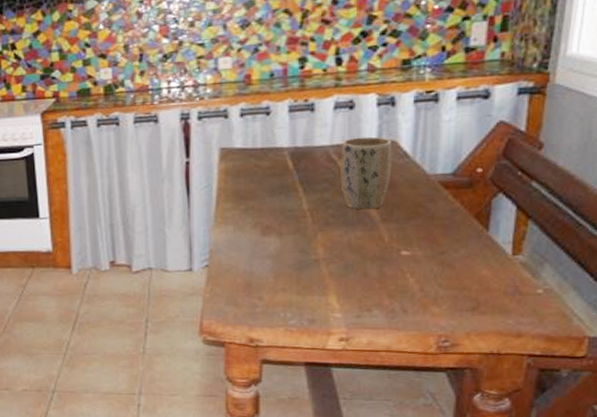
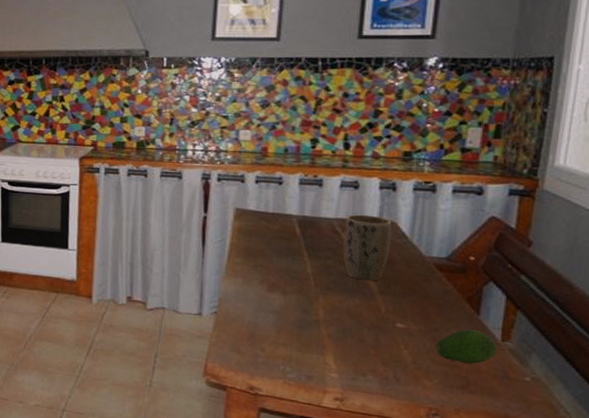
fruit: none [444,247,507,283] -> present [436,329,496,364]

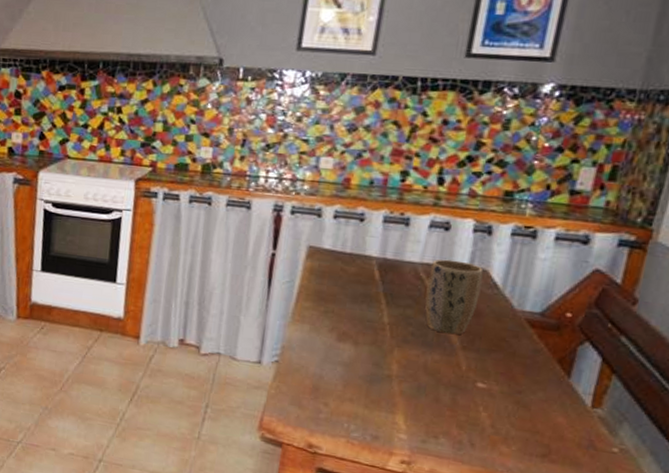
fruit: present [436,329,496,364] -> none [518,393,585,431]

